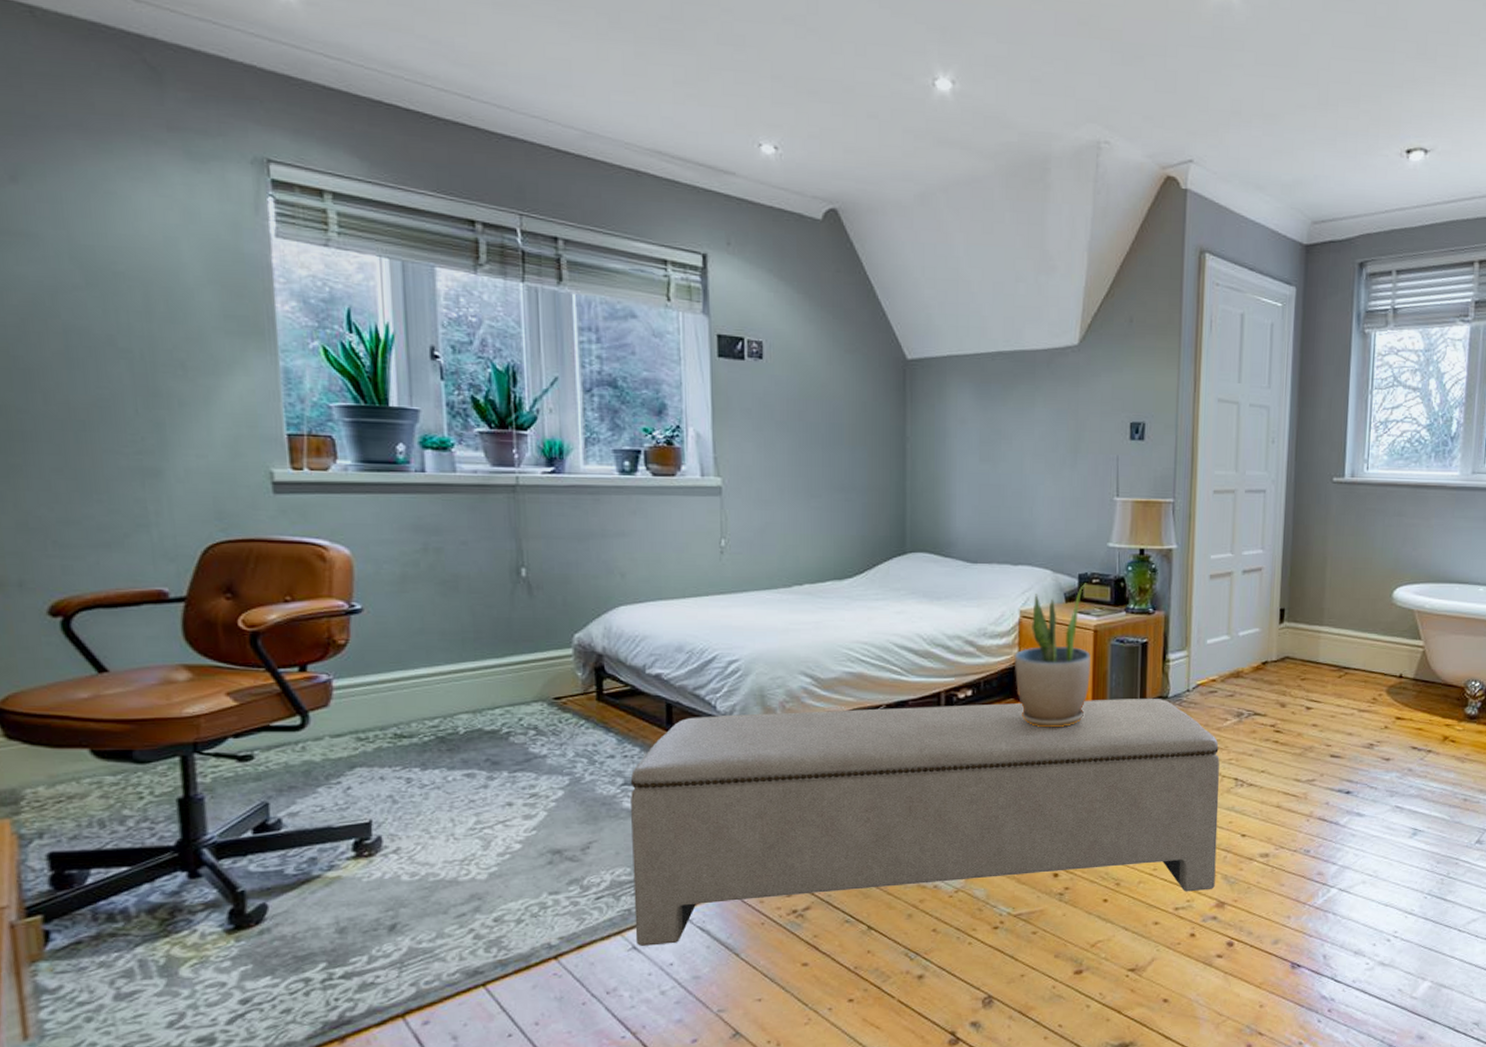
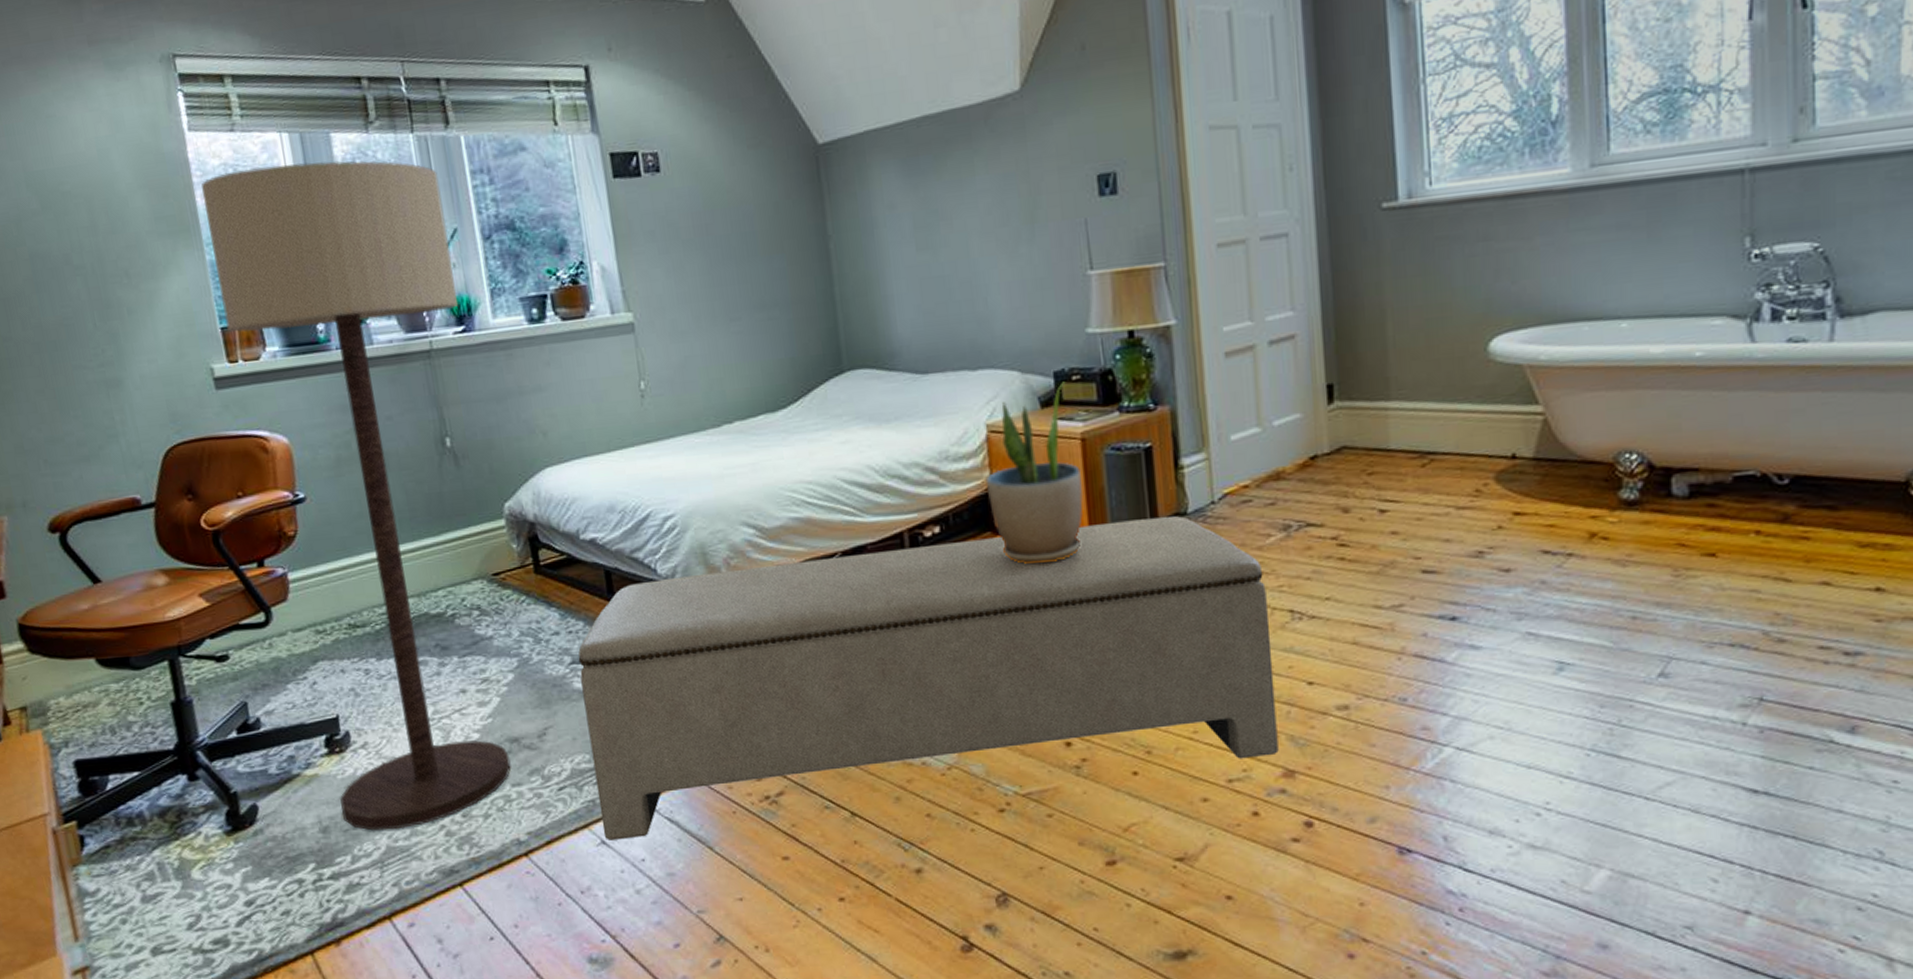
floor lamp: none [282,284,550,933] -> present [200,160,511,831]

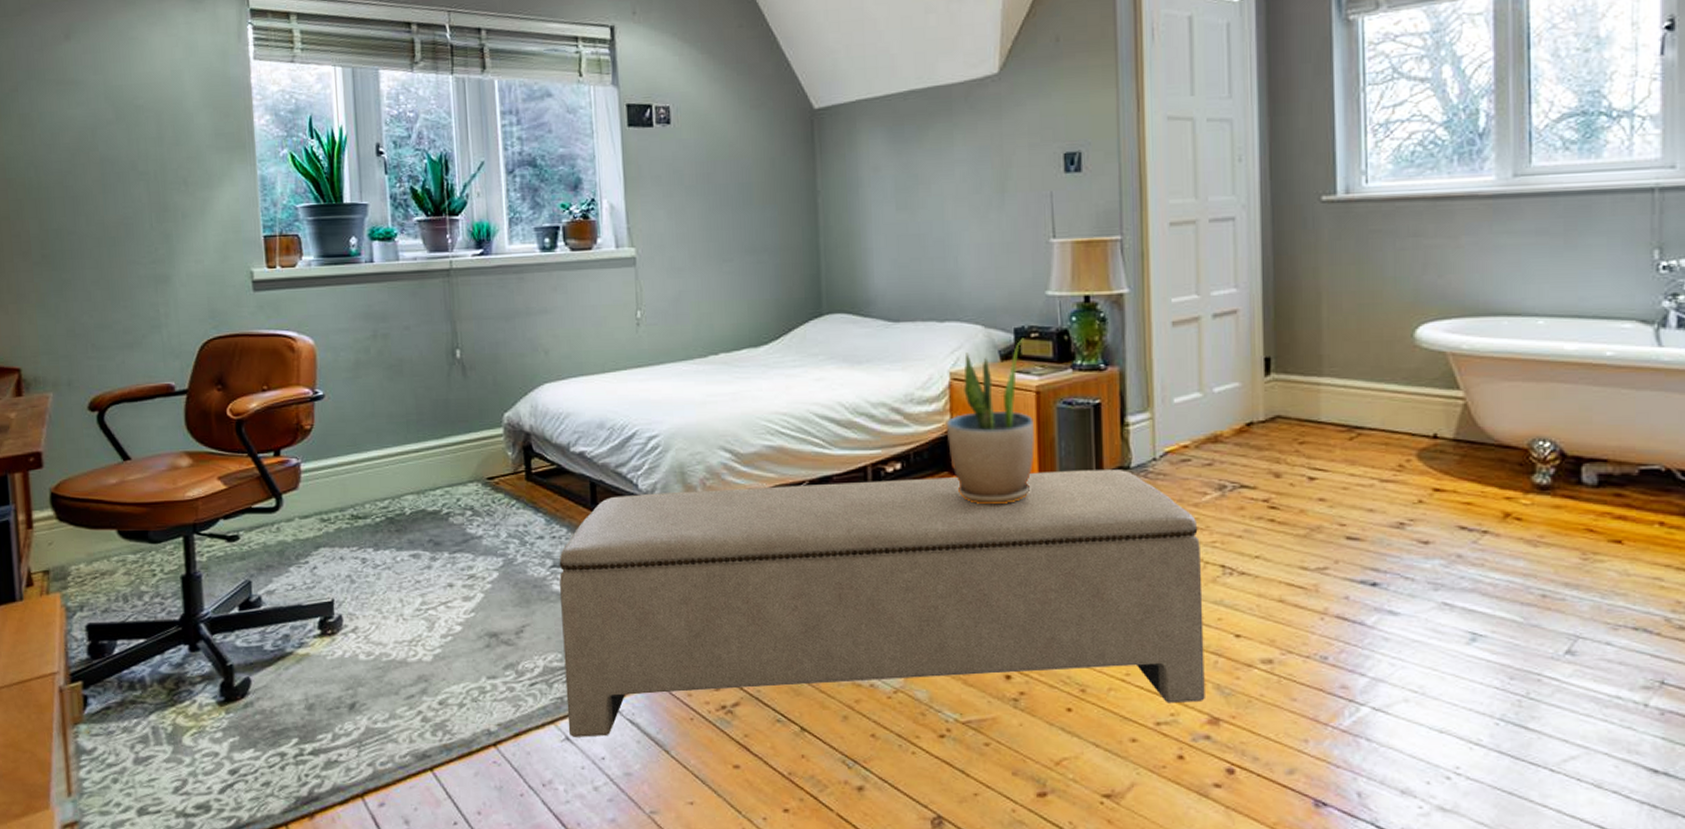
floor lamp: present [200,160,511,831] -> none [259,94,488,712]

